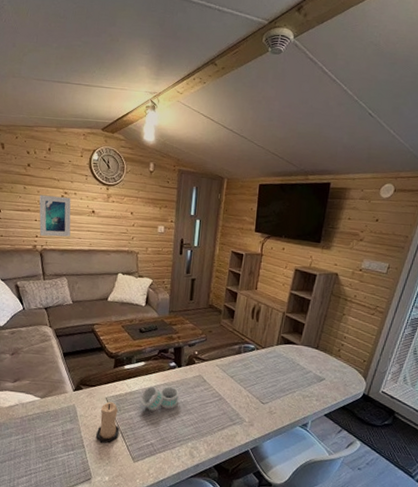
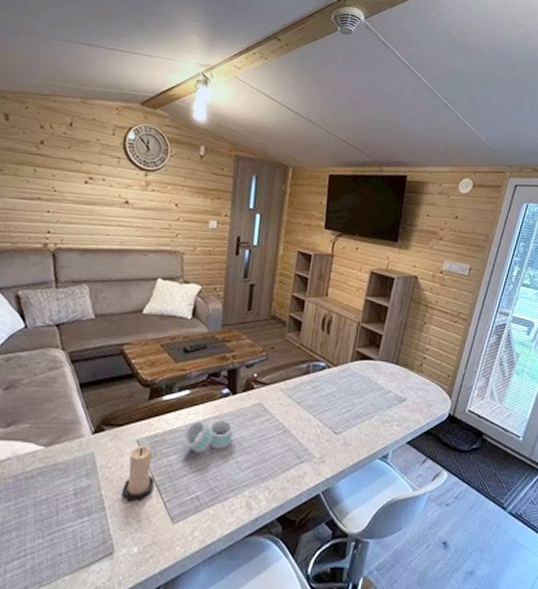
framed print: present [39,194,71,237] -> none [52,179,98,233]

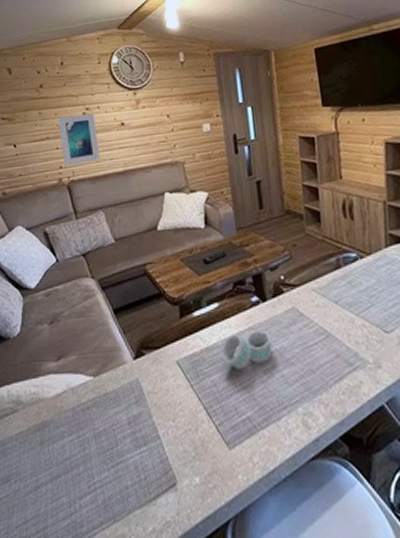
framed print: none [52,179,98,233] -> present [57,113,100,166]
candle: present [121,444,155,501] -> none [171,365,203,428]

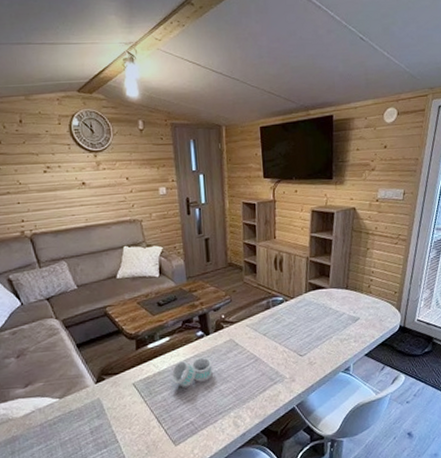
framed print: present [57,113,100,166] -> none [18,171,62,219]

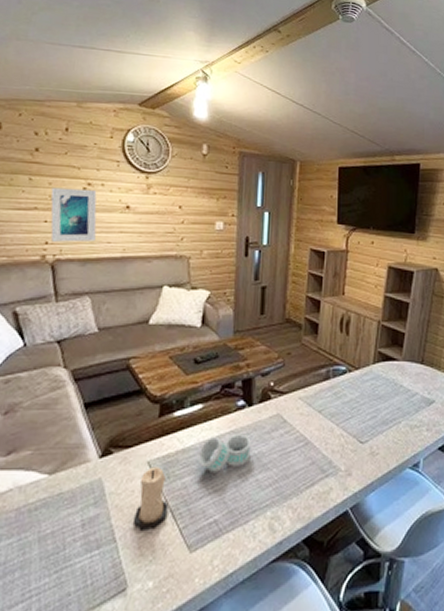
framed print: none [18,171,62,219] -> present [50,187,97,242]
candle: none [128,386,154,433] -> present [132,466,169,530]

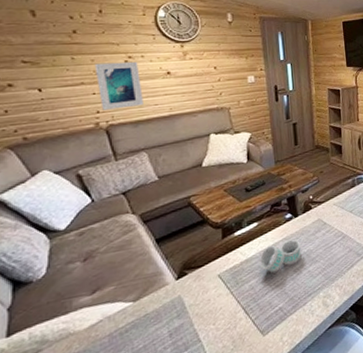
candle: present [132,466,169,530] -> none [212,277,241,329]

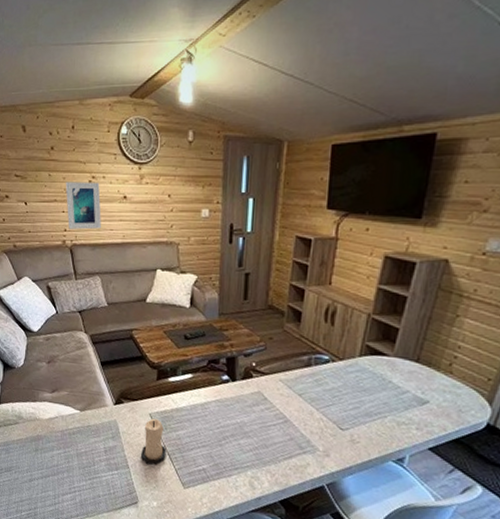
candle: none [212,277,241,329] -> present [140,418,167,466]
napkin ring: present [259,239,302,273] -> none [188,402,234,432]

